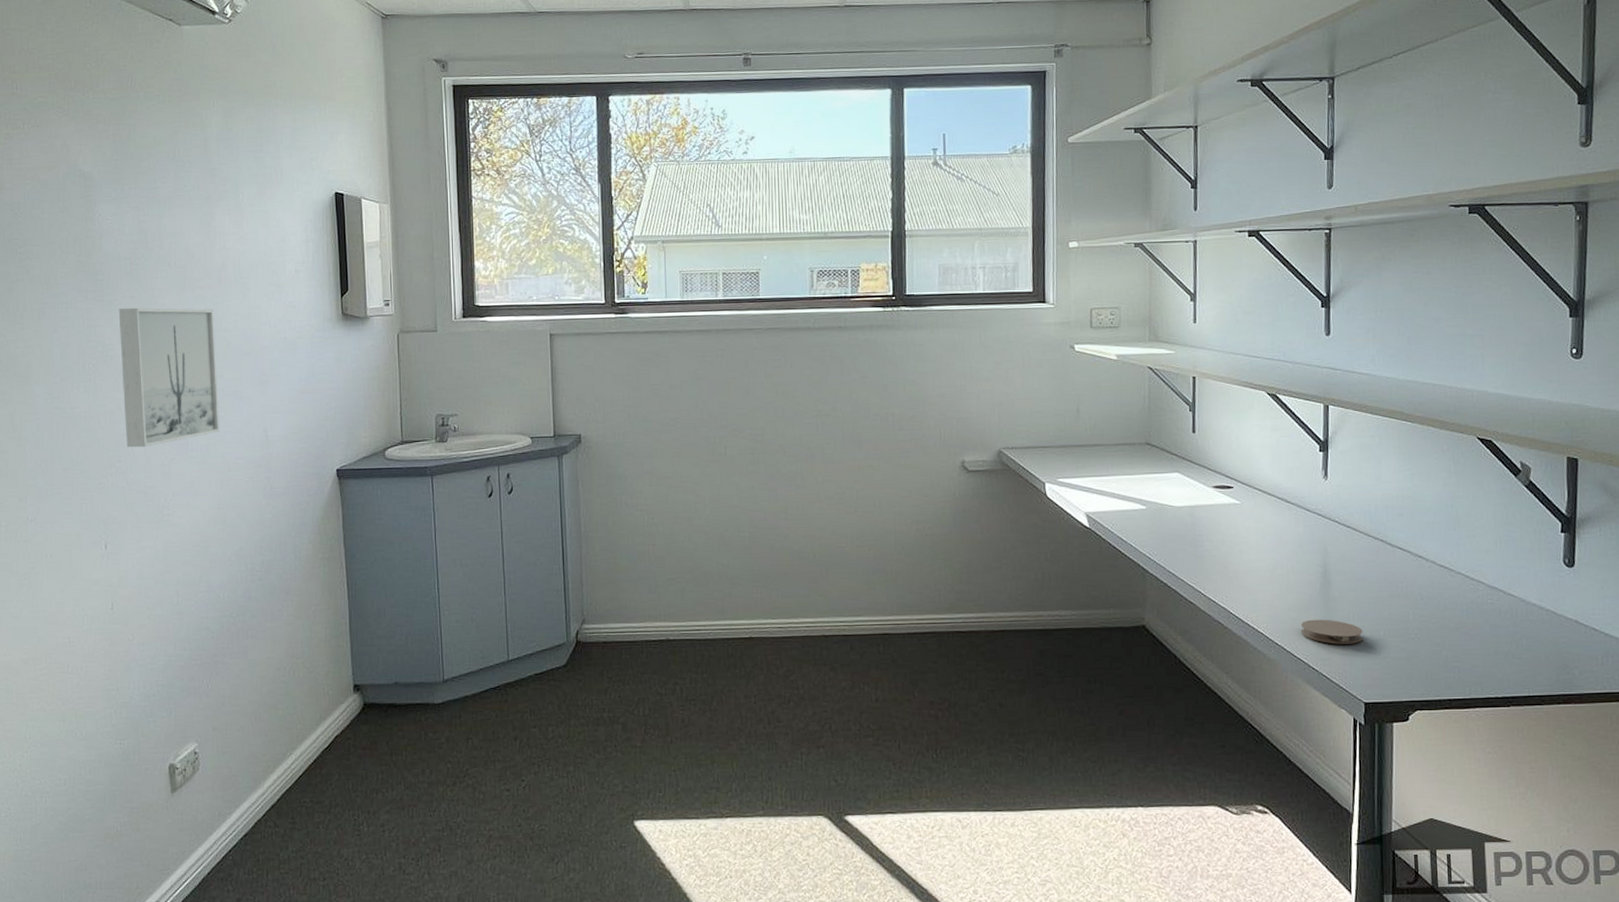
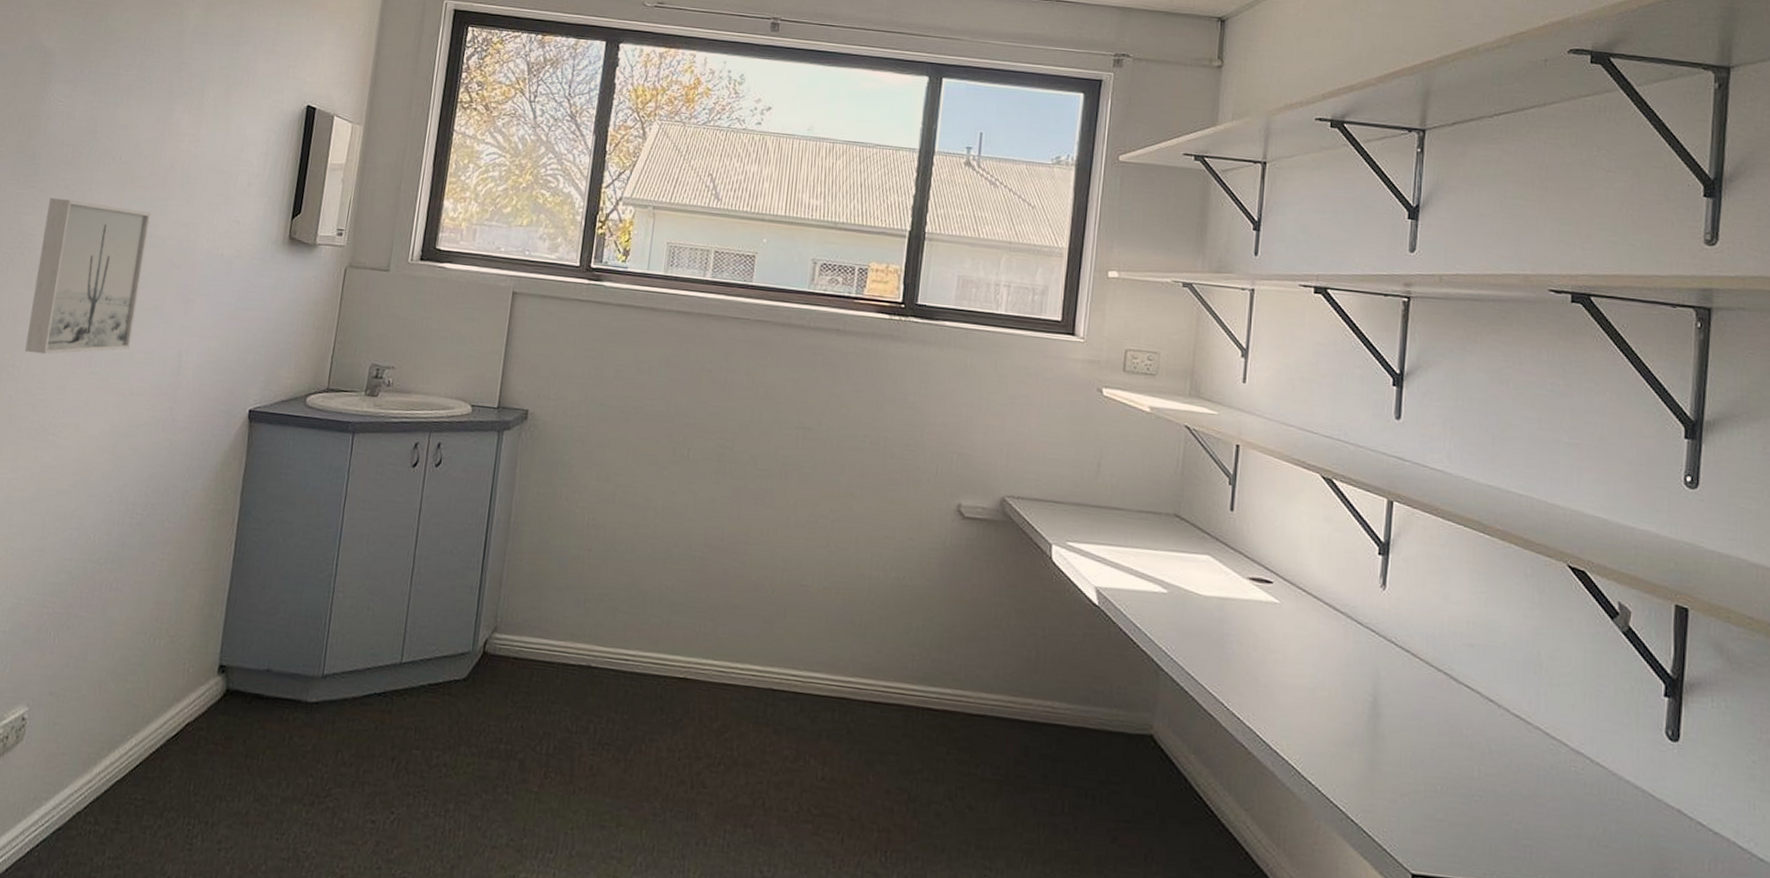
coaster: present [1300,619,1363,644] -> none [1340,758,1416,798]

